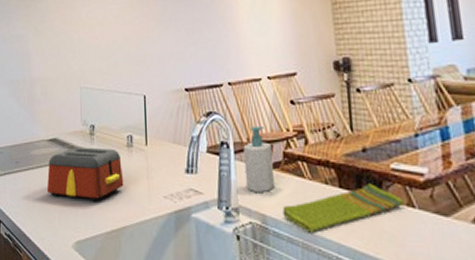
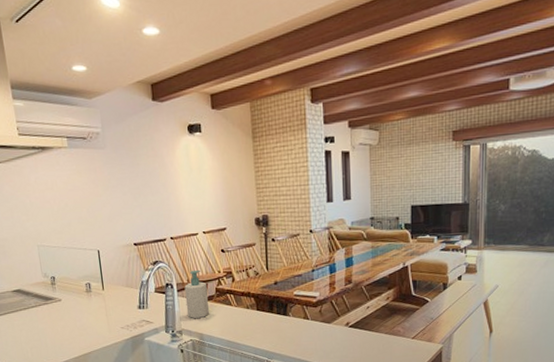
toaster: present [47,147,124,202] -> none [15,294,86,337]
dish towel: present [282,183,405,233] -> none [215,306,302,343]

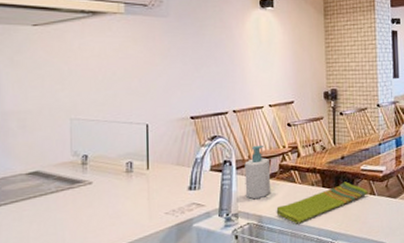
dish towel: none [215,306,302,343] -> present [276,181,368,224]

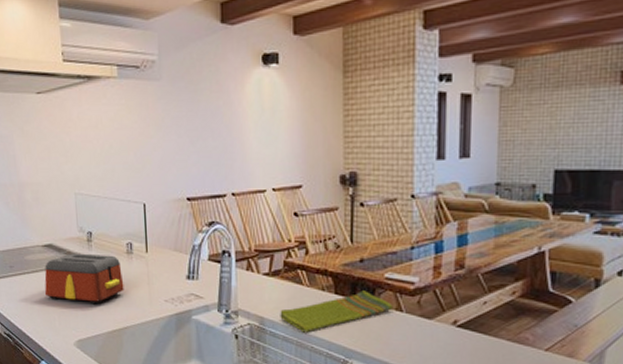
toaster: none [26,175,122,229] -> present [44,253,124,305]
soap bottle: present [244,145,270,200] -> none [245,236,273,298]

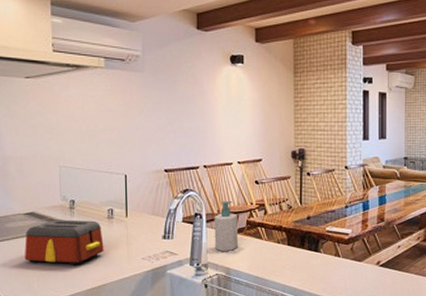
soap bottle: none [245,236,273,298] -> present [214,200,238,252]
dish towel: present [280,290,394,333] -> none [243,242,333,279]

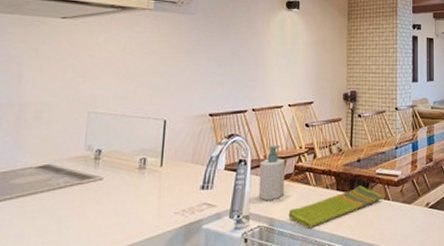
toaster: present [25,219,104,266] -> none [29,172,131,226]
dish towel: none [243,242,333,279] -> present [288,185,383,229]

